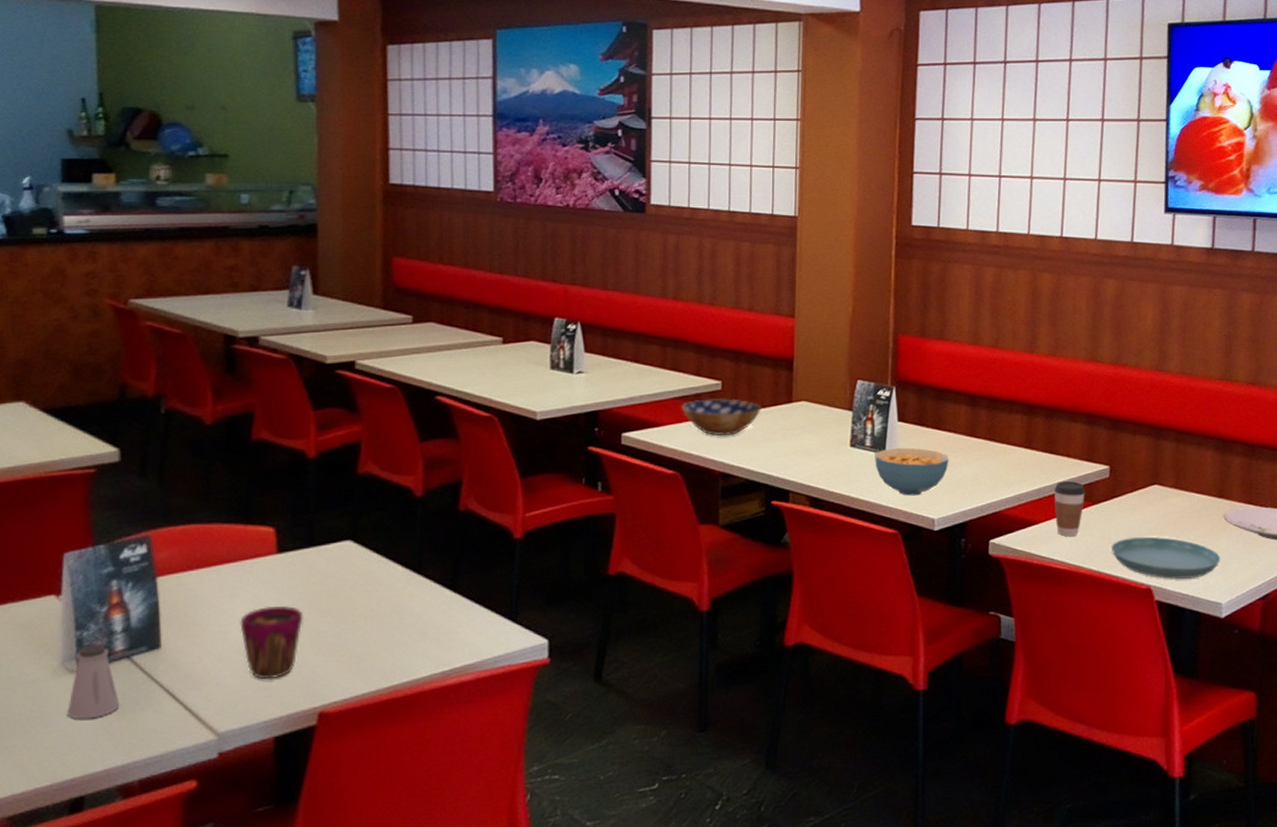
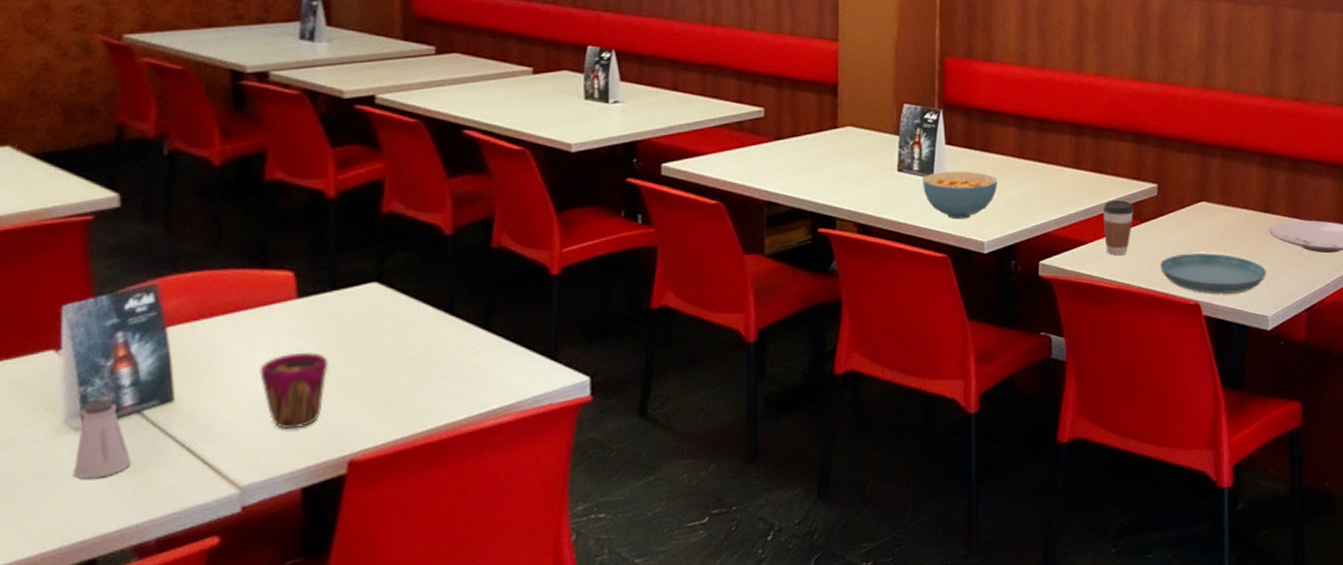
bowl: present [681,399,762,435] -> none [723,125,806,164]

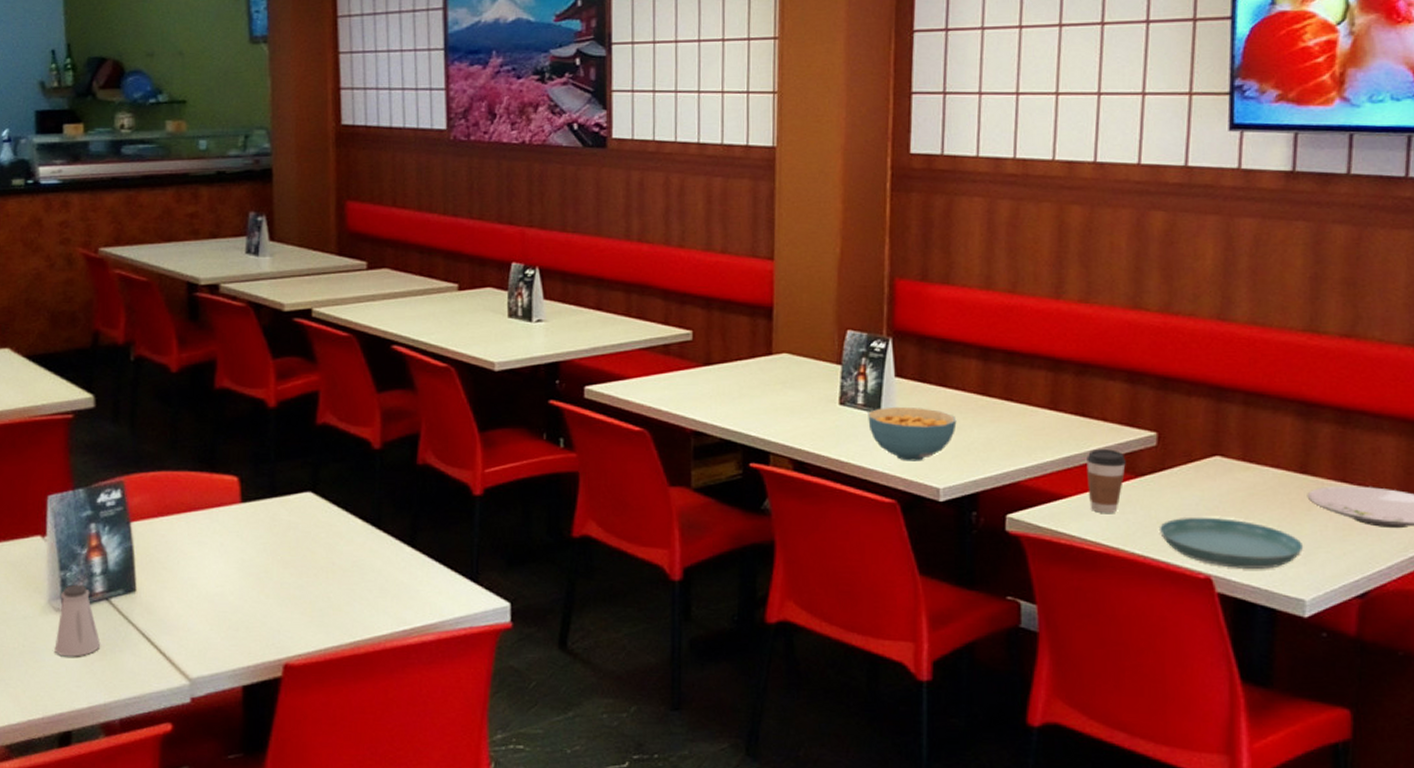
cup: present [260,353,328,430] -> none [208,555,267,628]

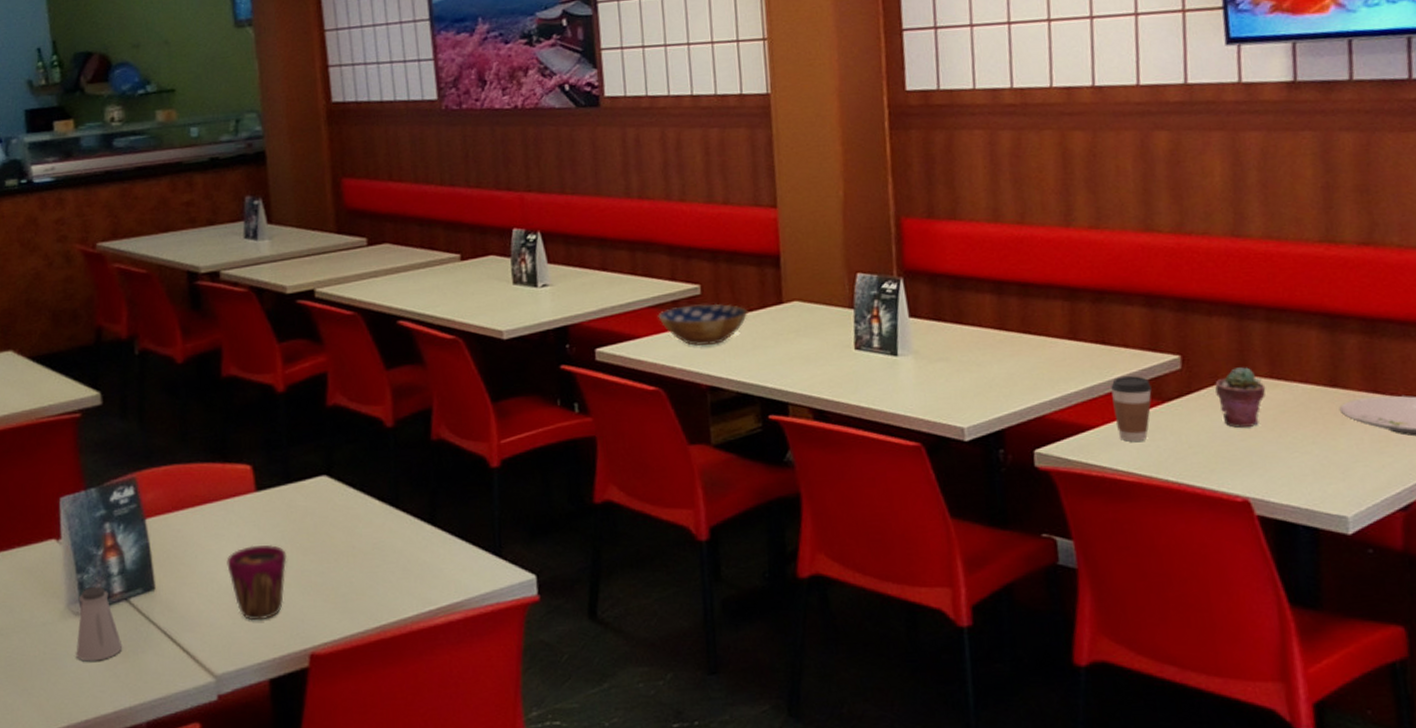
cup: none [208,555,267,628] -> present [226,545,287,621]
bowl: none [648,350,737,390] -> present [658,303,748,346]
cereal bowl: present [868,406,957,461] -> none [885,347,976,403]
saucer: present [1160,517,1304,569] -> none [1192,438,1341,489]
potted succulent: none [1188,448,1238,507] -> present [1215,367,1266,428]

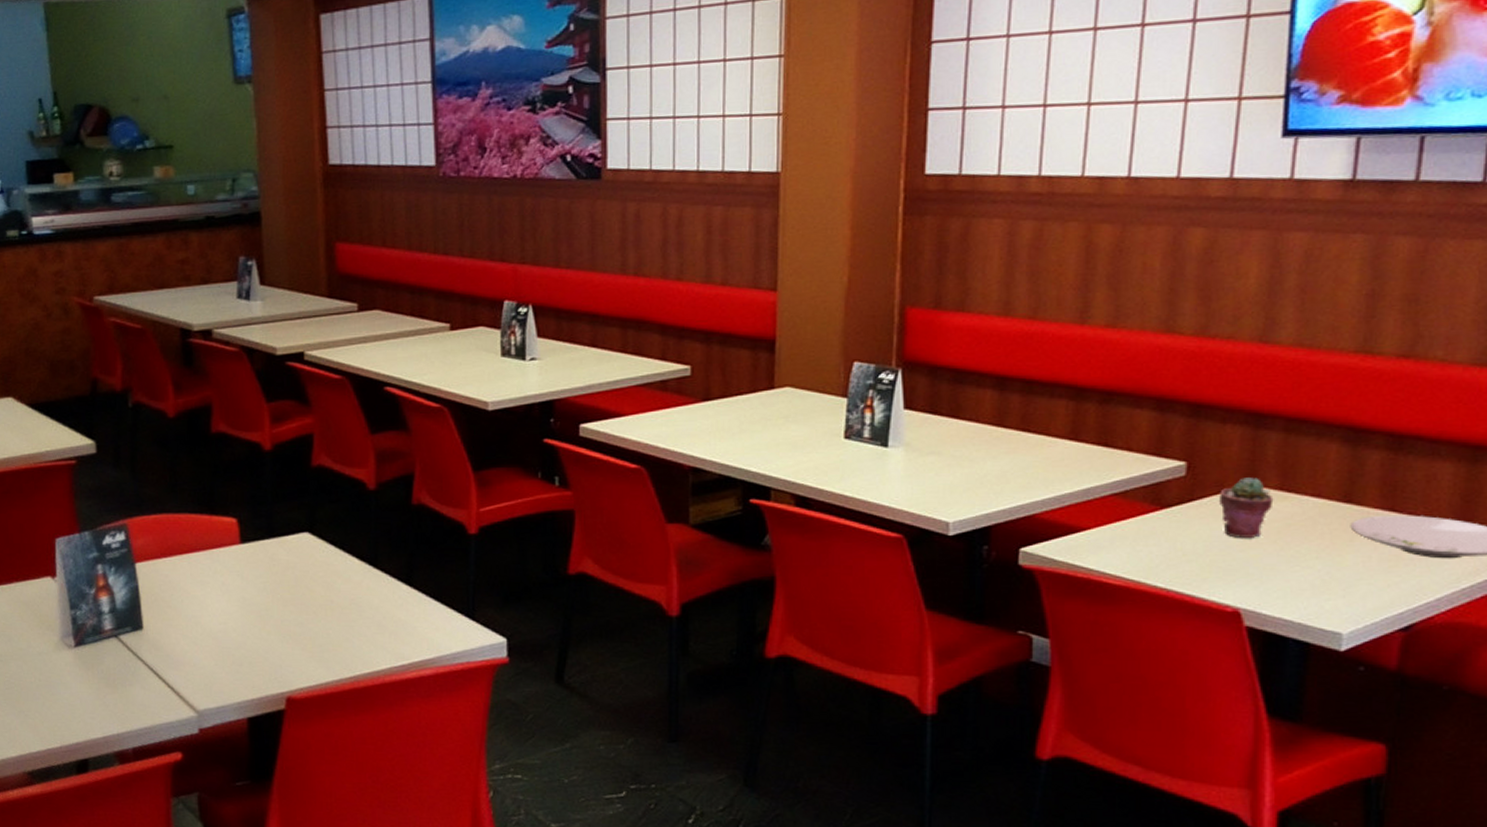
saltshaker: present [76,587,123,662] -> none [69,623,112,691]
cup: present [226,545,287,621] -> none [211,593,268,664]
bowl: present [658,303,748,346] -> none [645,385,738,426]
coffee cup: present [1111,376,1152,442] -> none [1108,480,1151,545]

